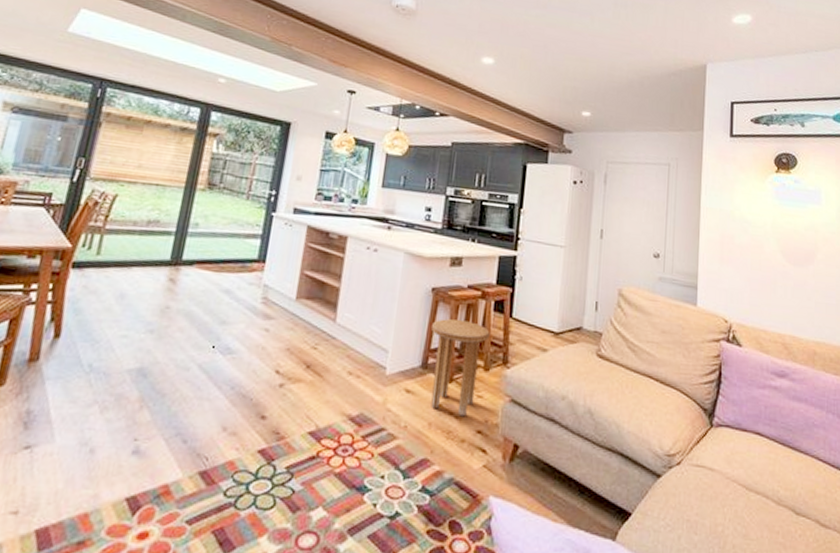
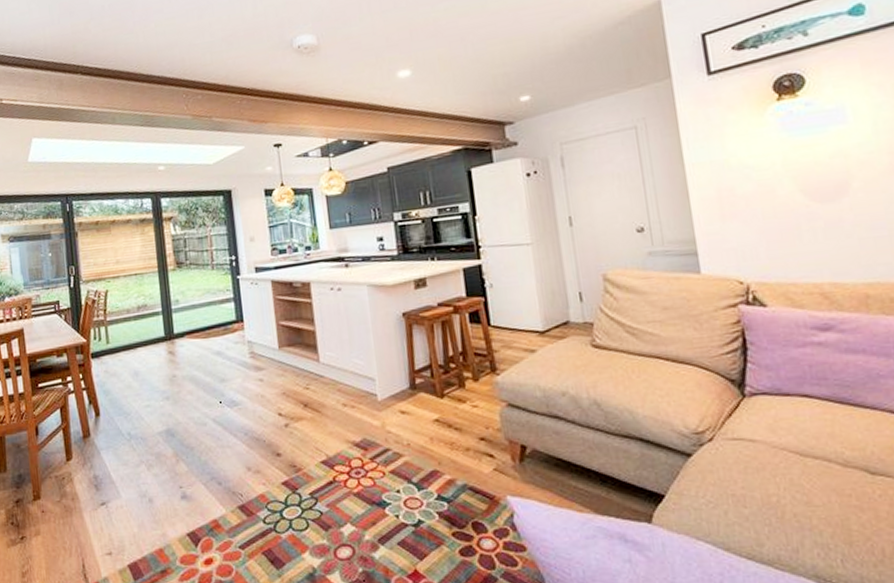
side table: present [430,319,490,417] -> none [410,337,472,428]

